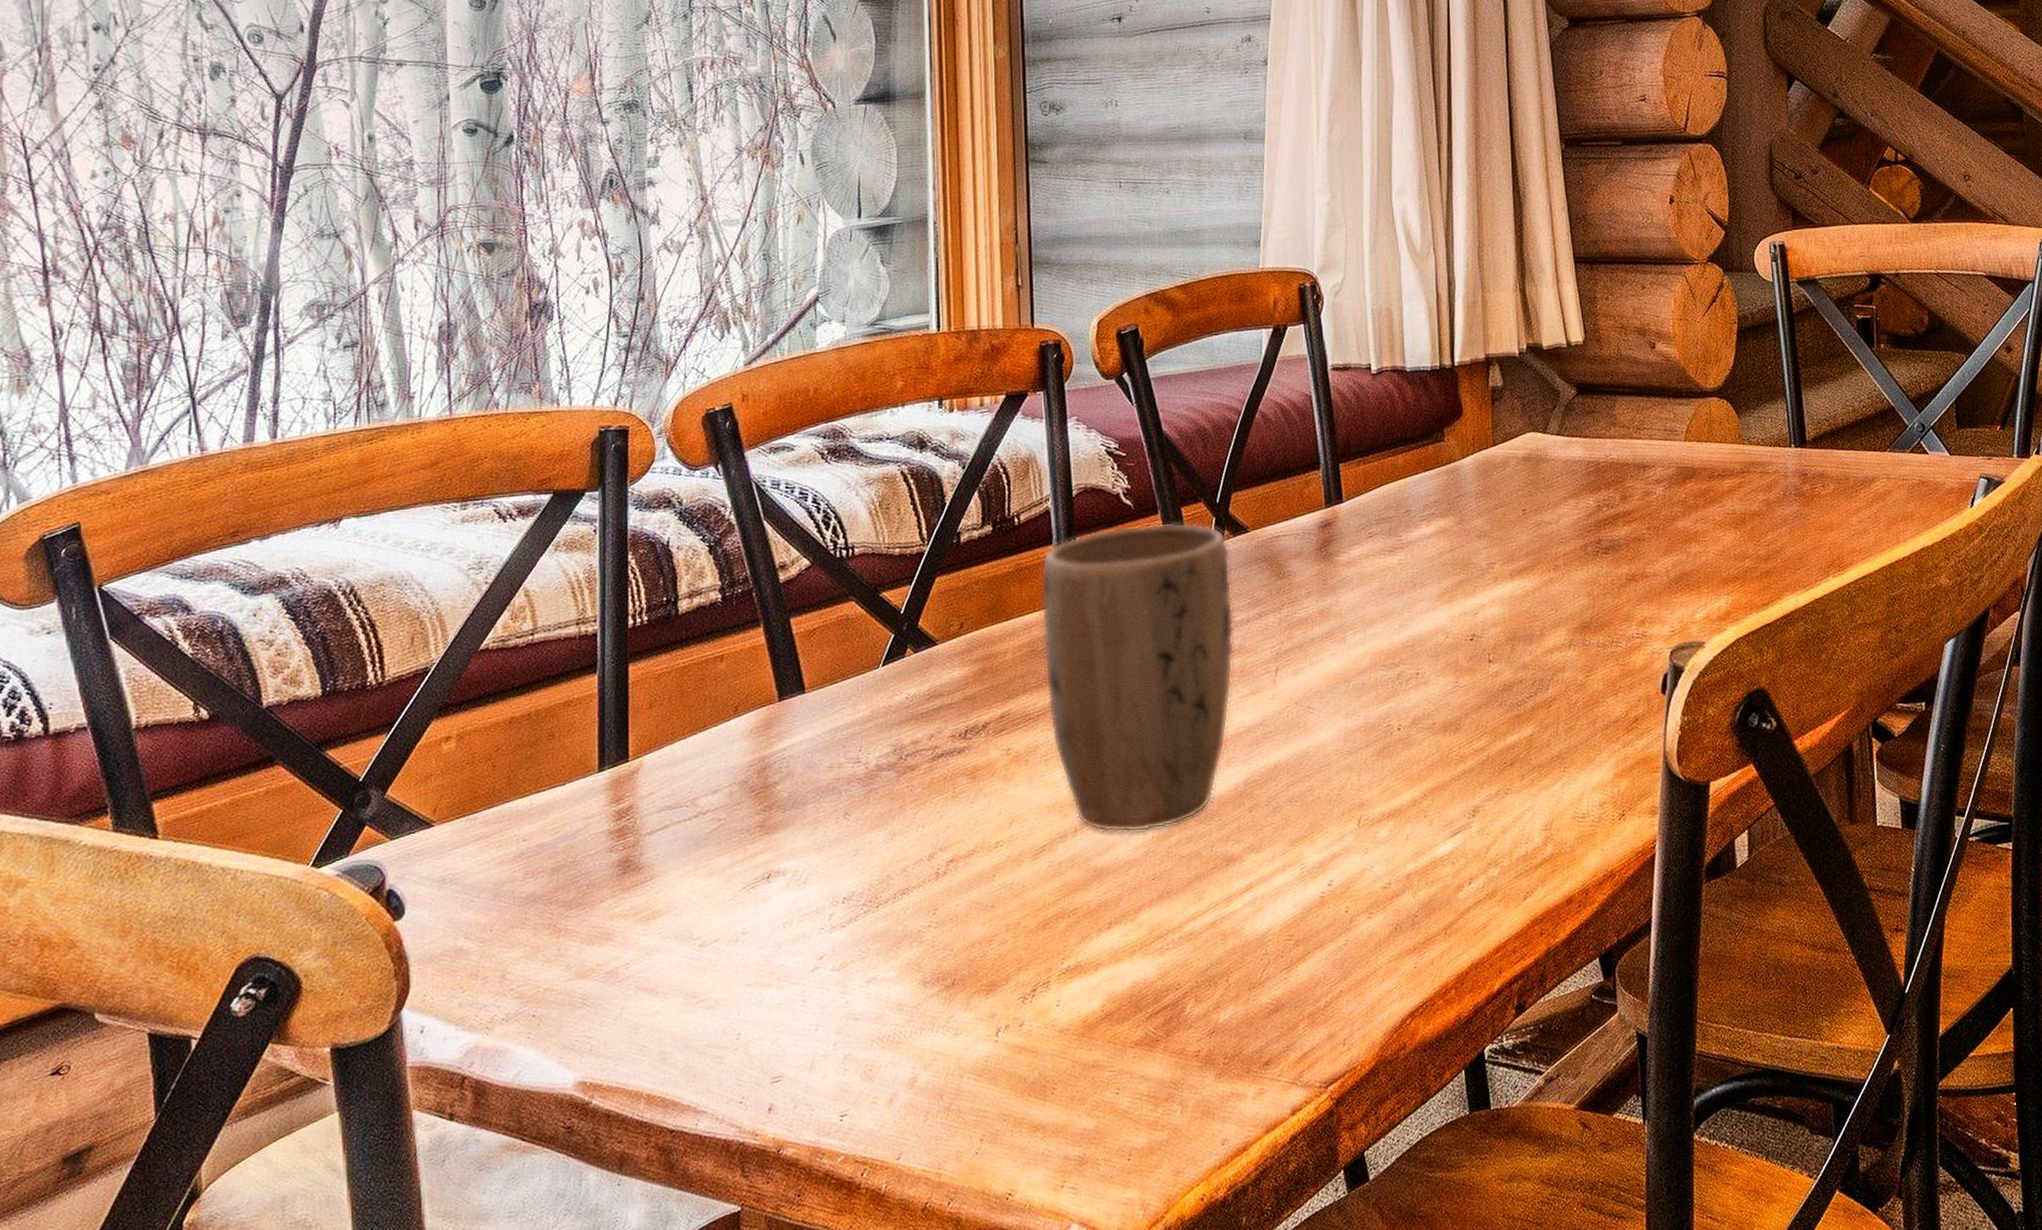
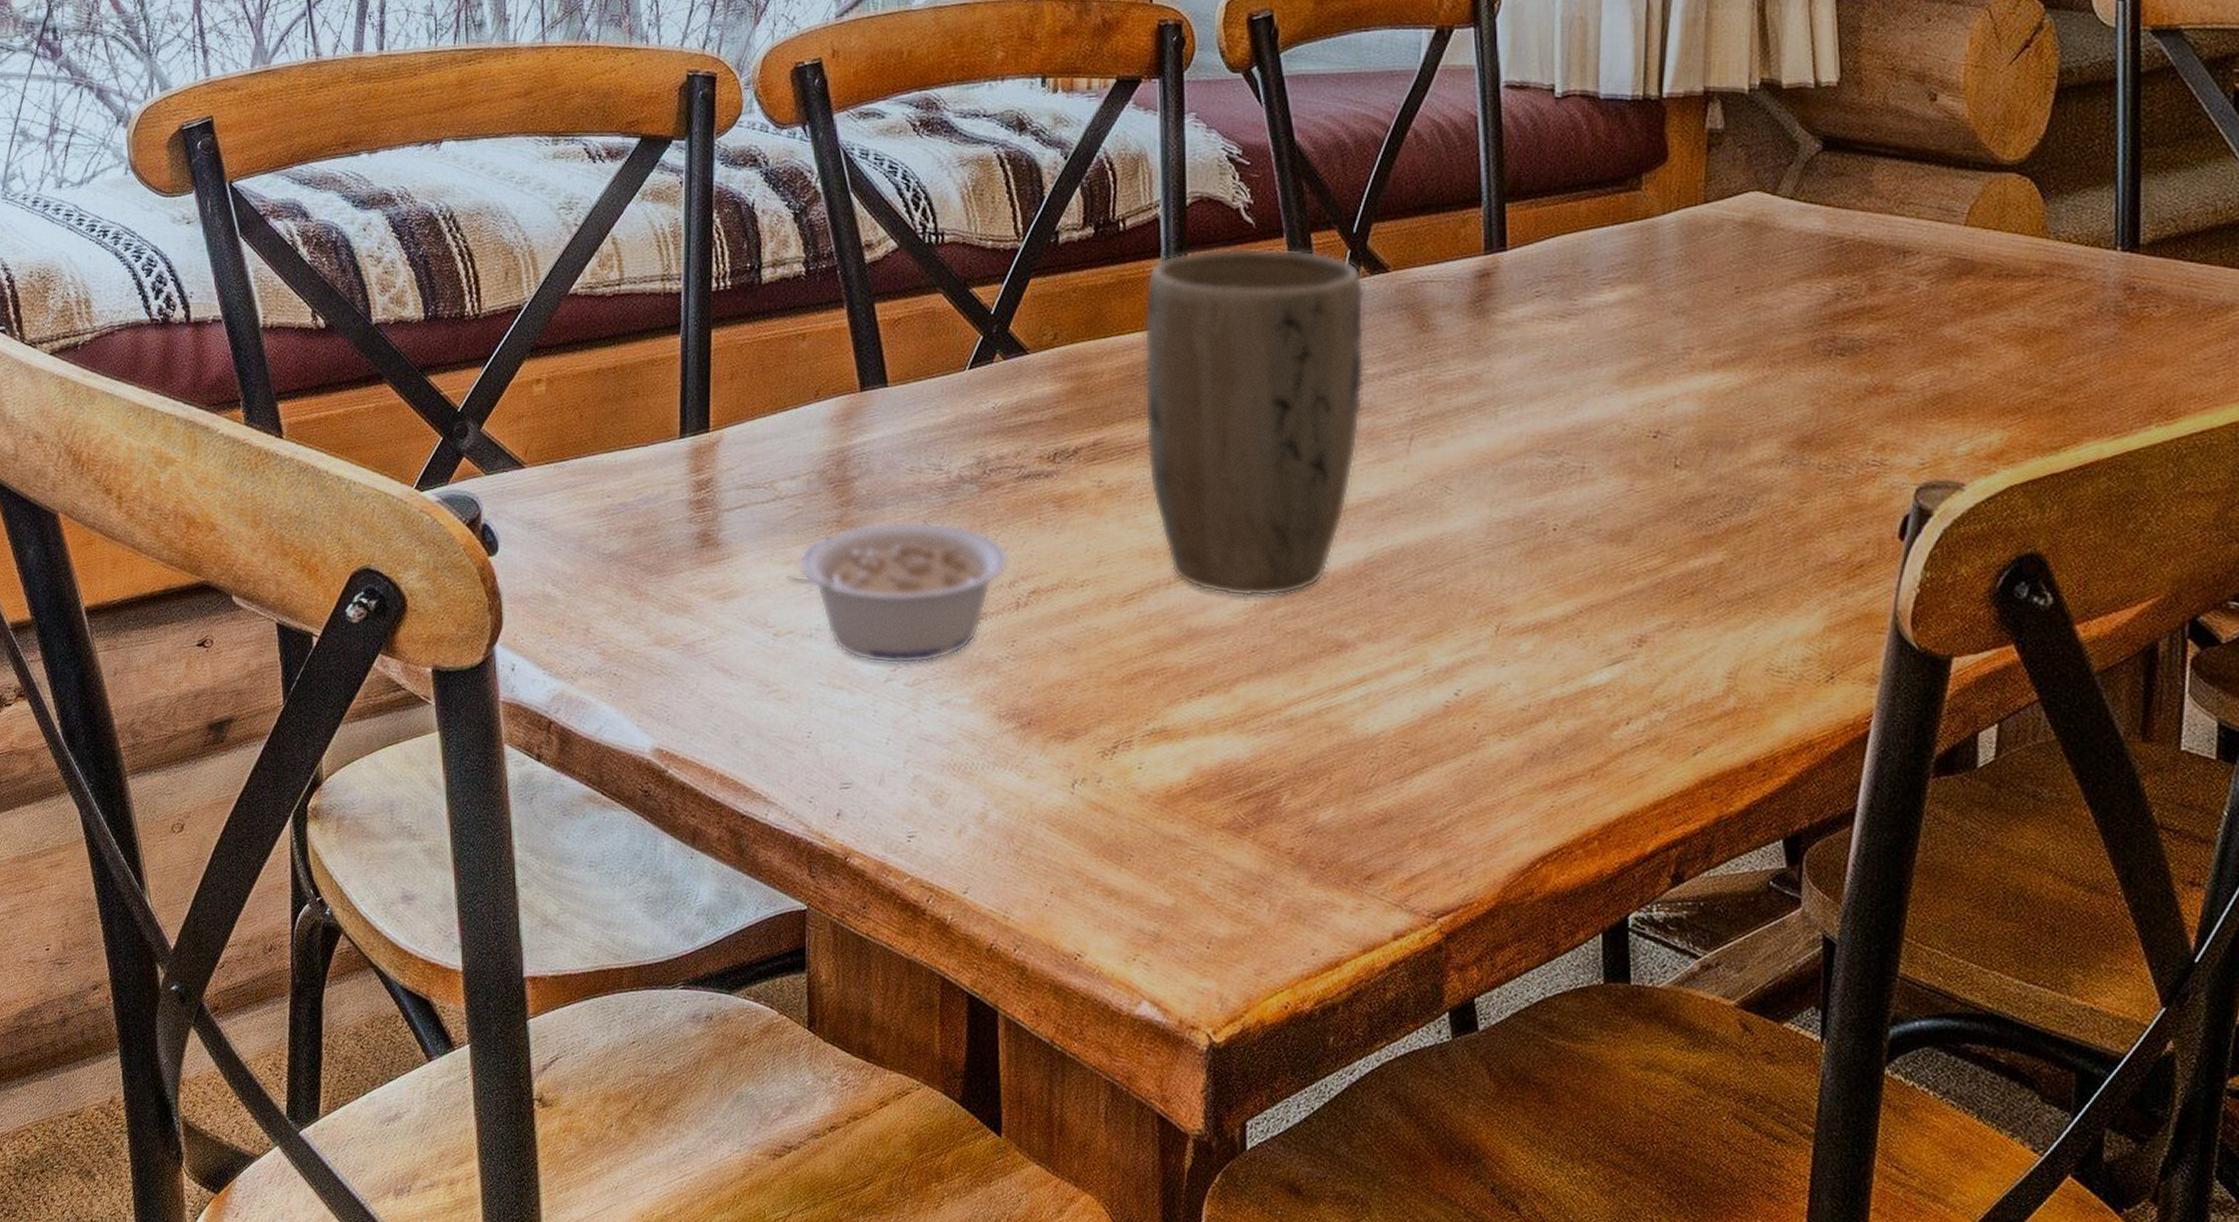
legume: none [710,810,927,955] -> present [786,521,1009,665]

